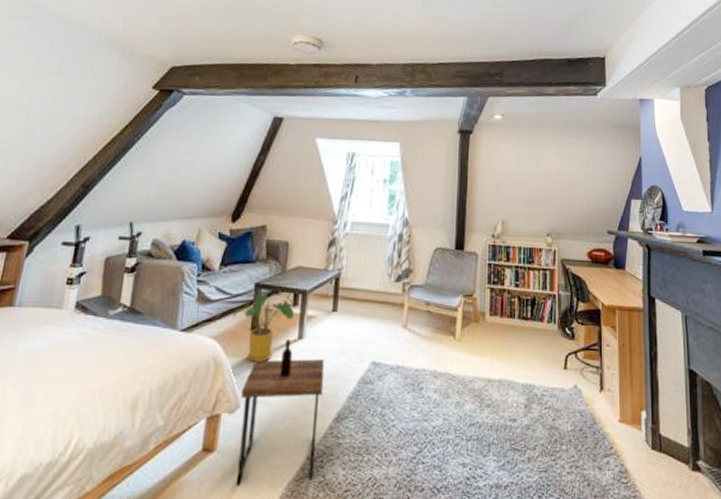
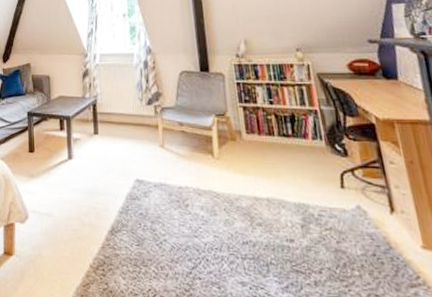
house plant: present [232,293,296,362] -> none [13,120,63,179]
side table: present [236,339,324,486] -> none [28,159,97,287]

